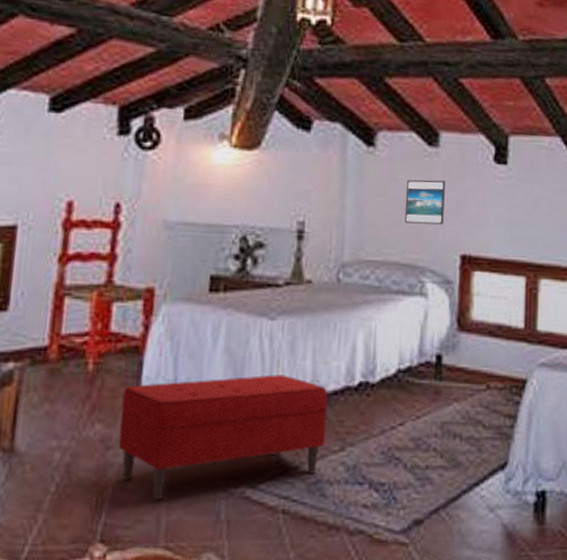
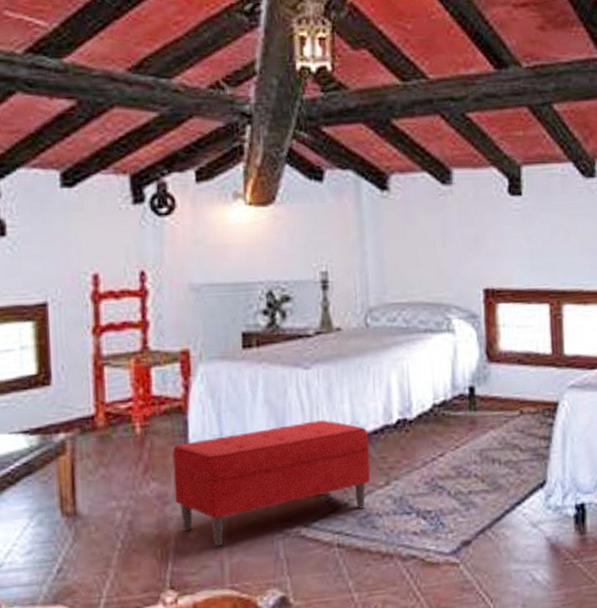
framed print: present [404,179,445,225] -> none [423,218,464,263]

